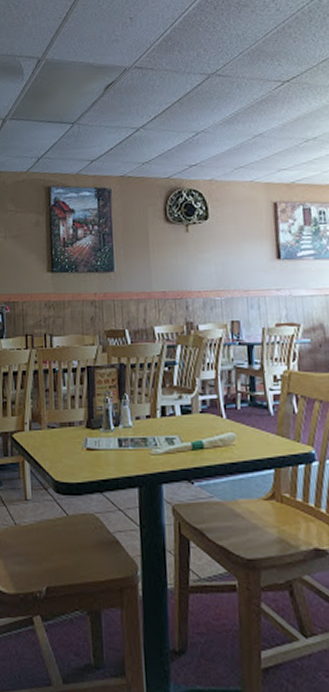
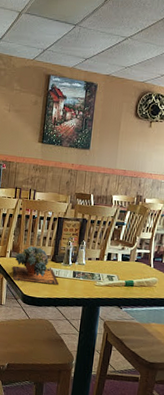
succulent plant: none [35,411,100,462] -> present [12,246,59,285]

